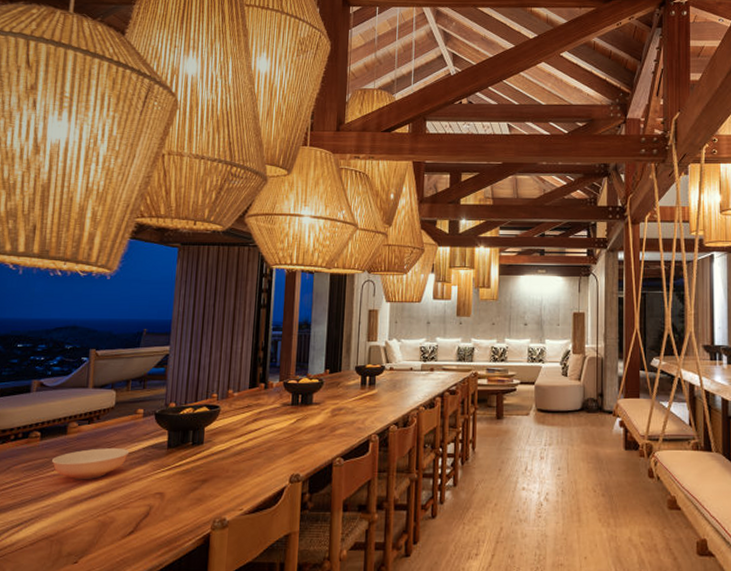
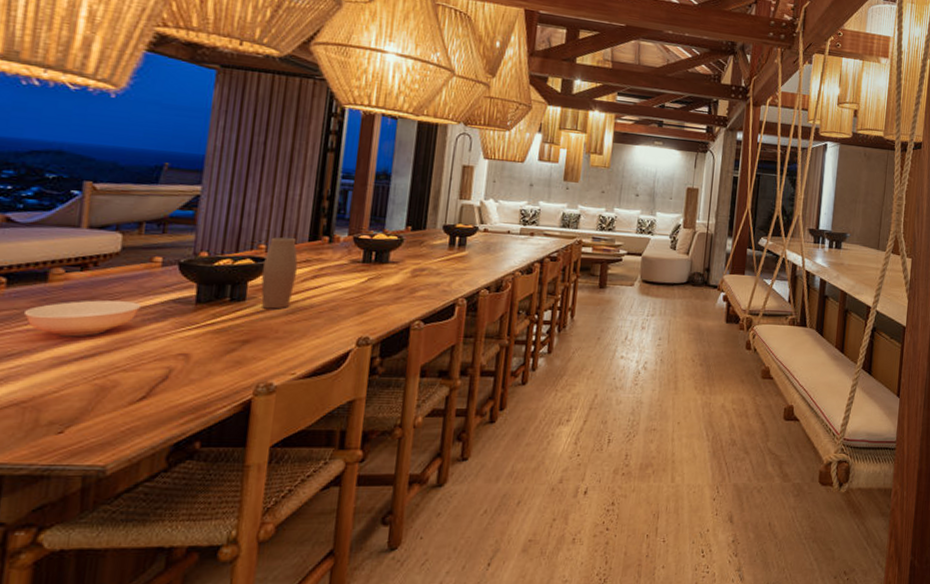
vase: none [214,386,242,451] -> present [261,237,298,309]

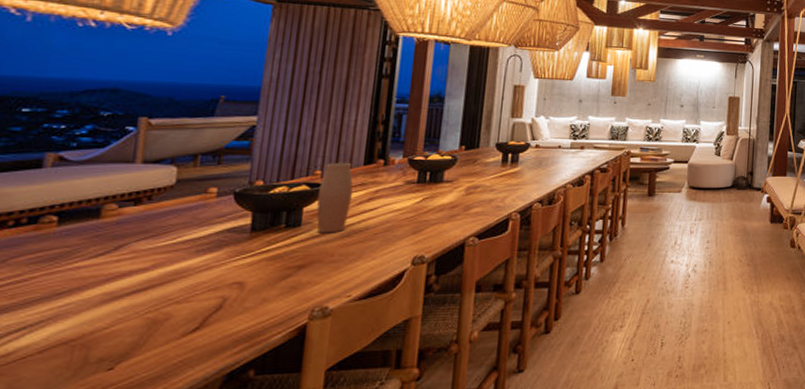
bowl: present [23,300,142,337] -> none [74,234,196,272]

